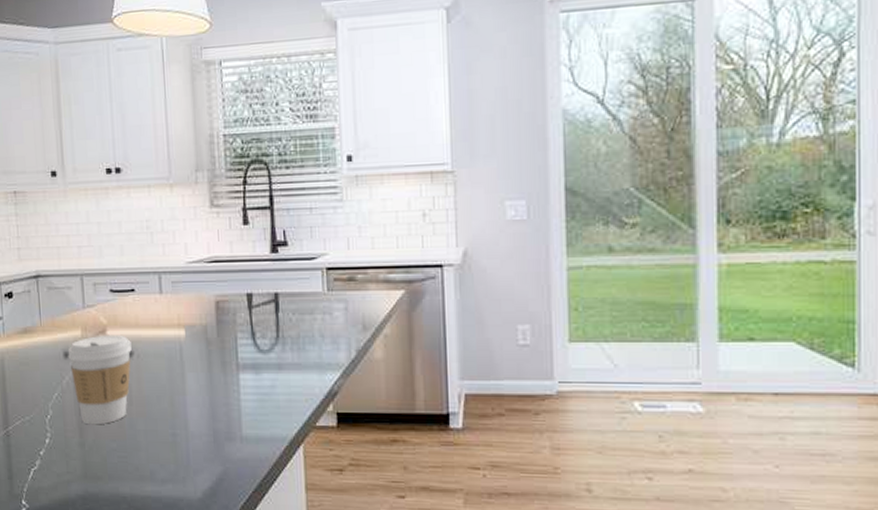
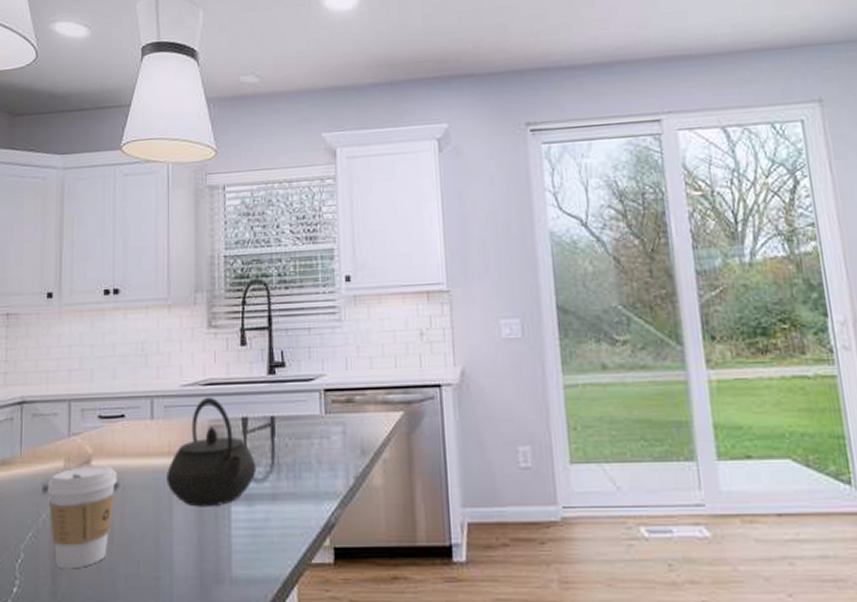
kettle: none [177,273,262,374] -> present [167,396,257,507]

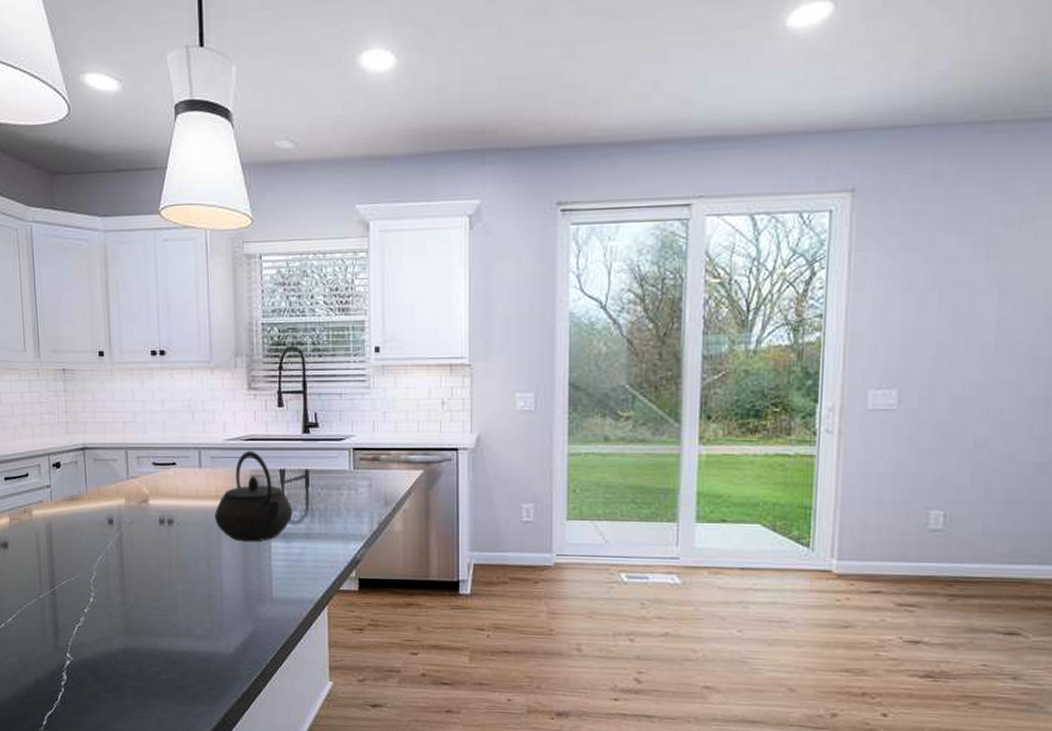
coffee cup: present [47,465,117,569] -> none [112,504,172,586]

